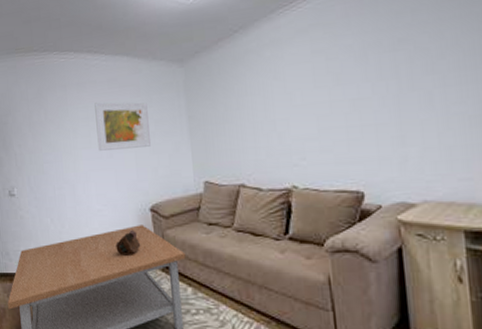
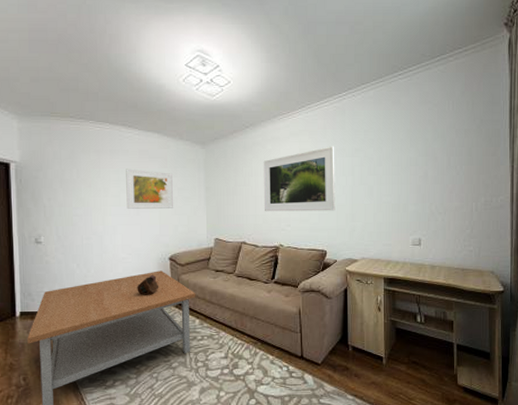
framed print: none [260,39,373,142] -> present [263,146,335,212]

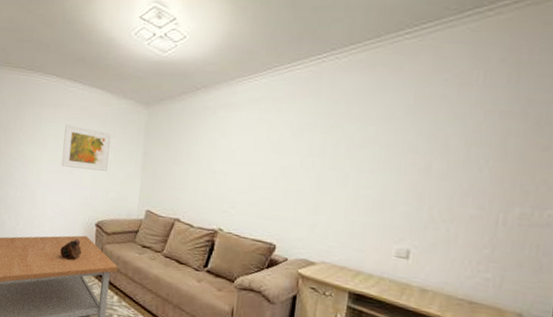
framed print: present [263,146,335,212] -> none [206,118,304,198]

